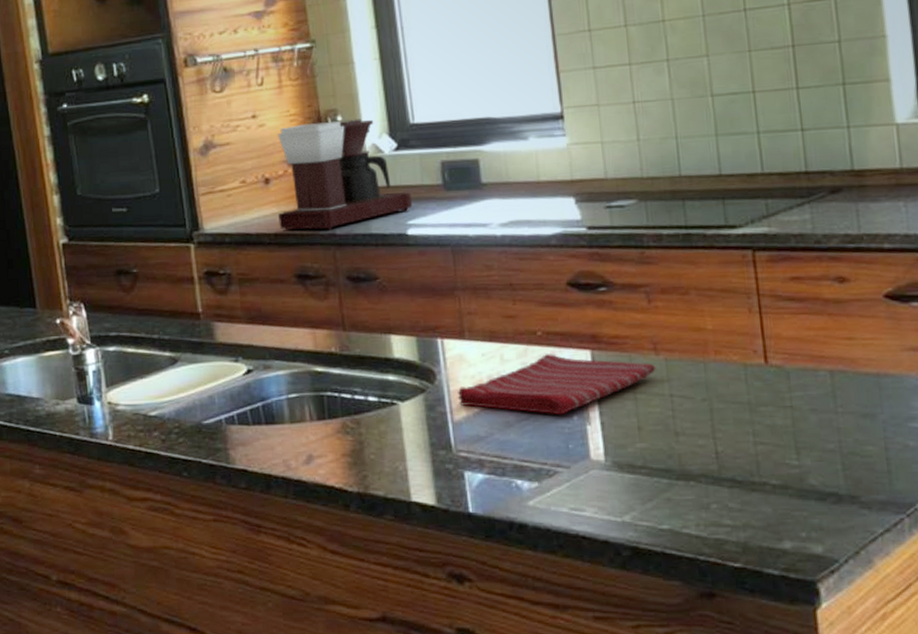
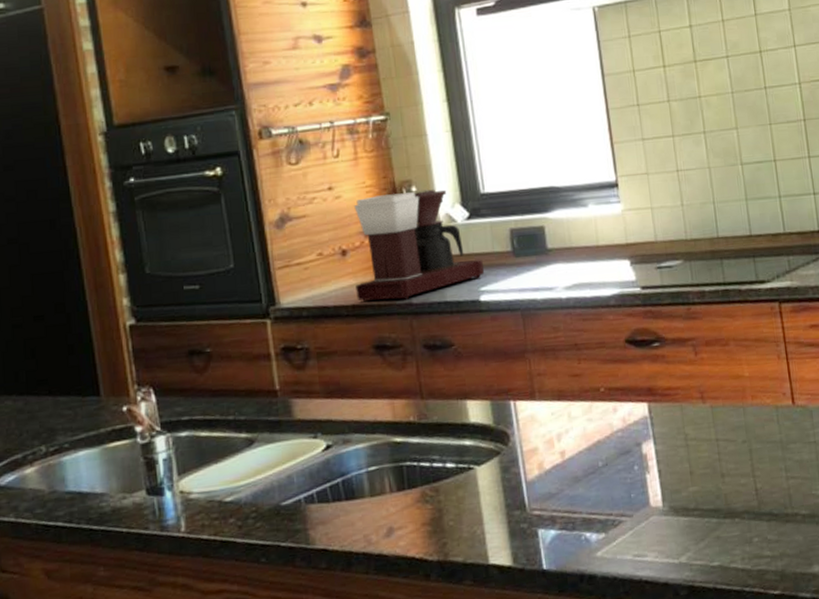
dish towel: present [457,354,656,415] -> none [530,408,704,467]

